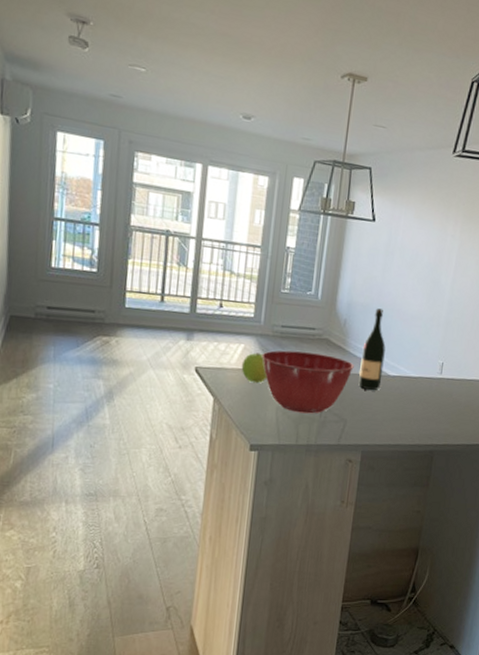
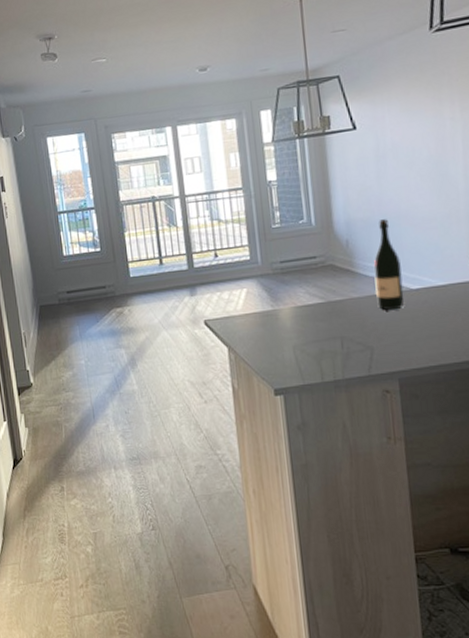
apple: present [241,352,268,384] -> none [248,293,277,326]
mixing bowl: present [262,350,354,414] -> none [266,281,368,349]

